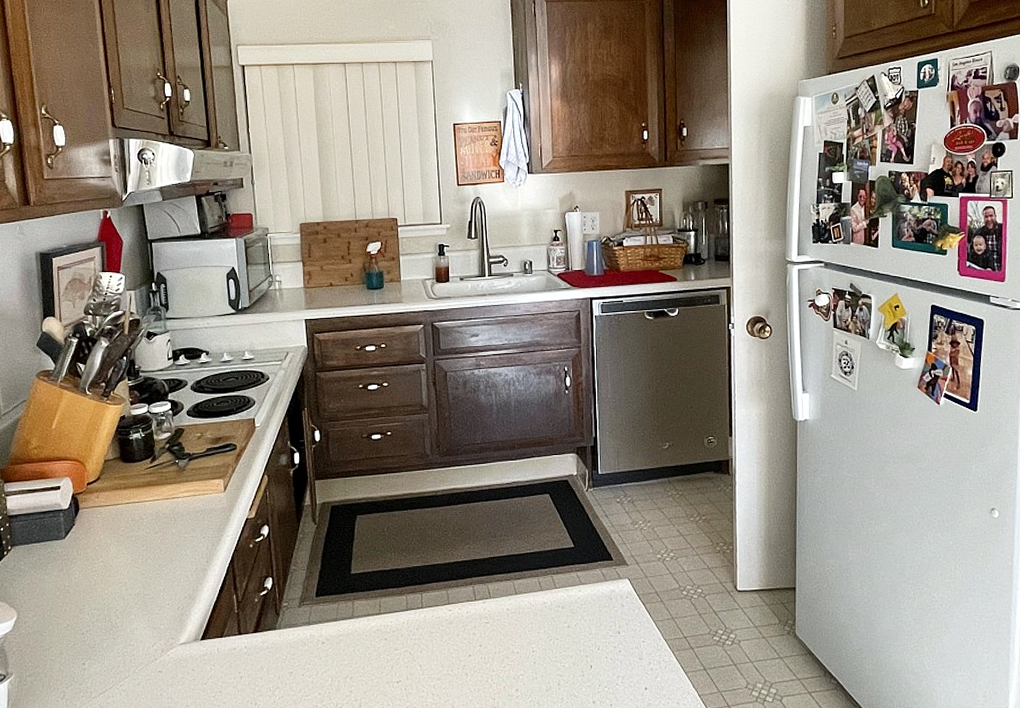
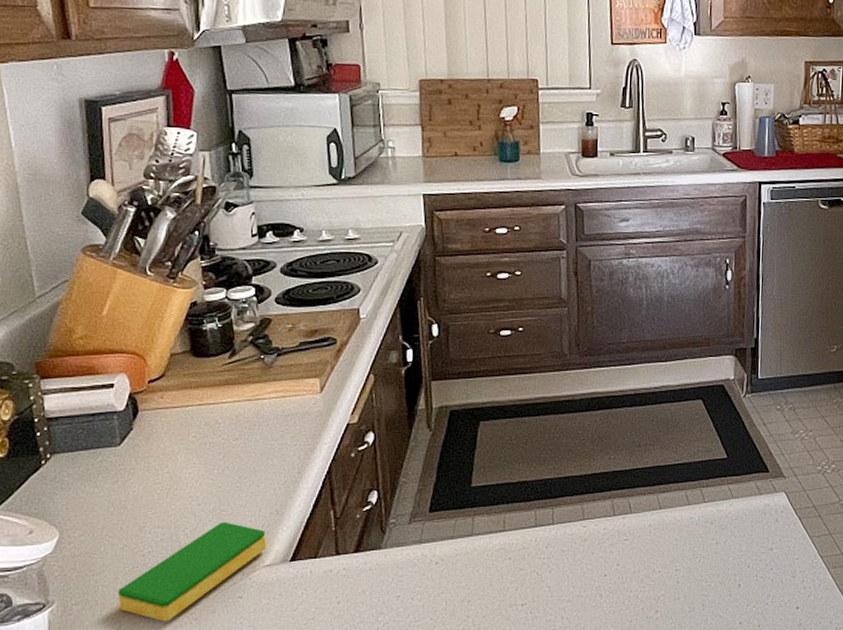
dish sponge: none [63,604,182,693] -> present [118,521,267,622]

